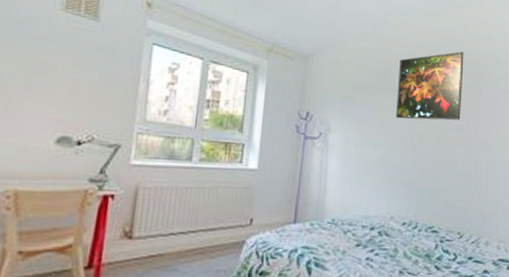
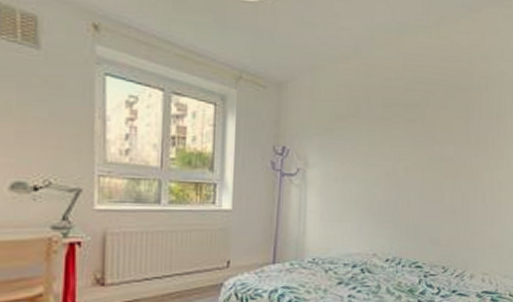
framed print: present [396,51,464,121] -> none [380,73,456,151]

